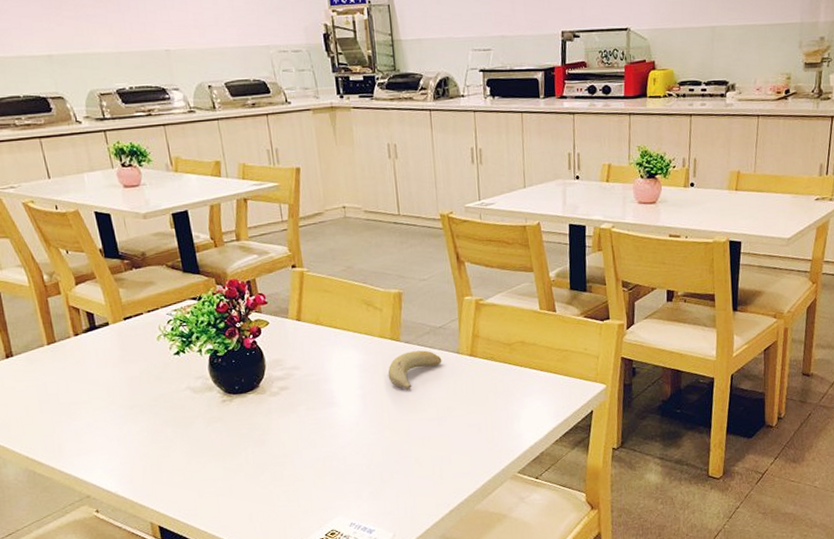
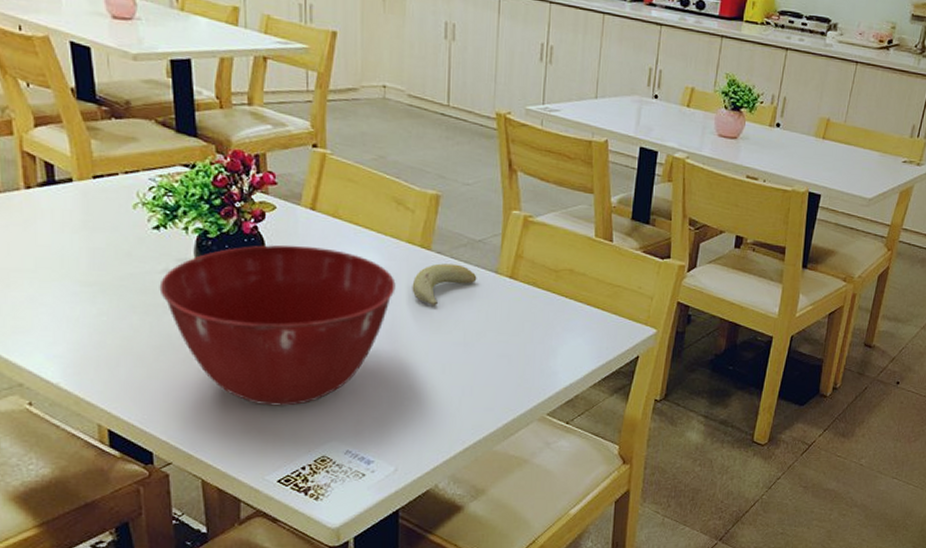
mixing bowl: none [184,351,375,492] -> present [159,244,396,406]

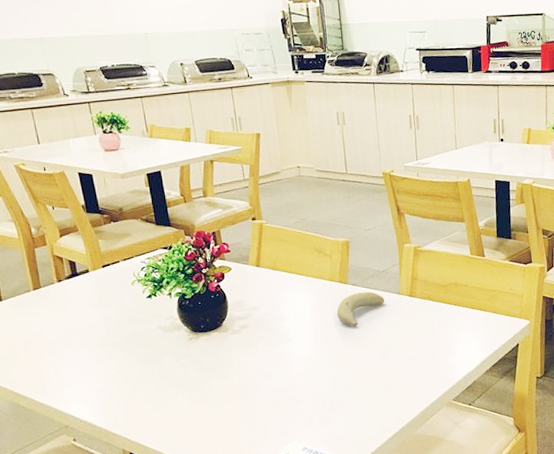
mixing bowl: present [159,244,396,406] -> none [155,294,325,420]

